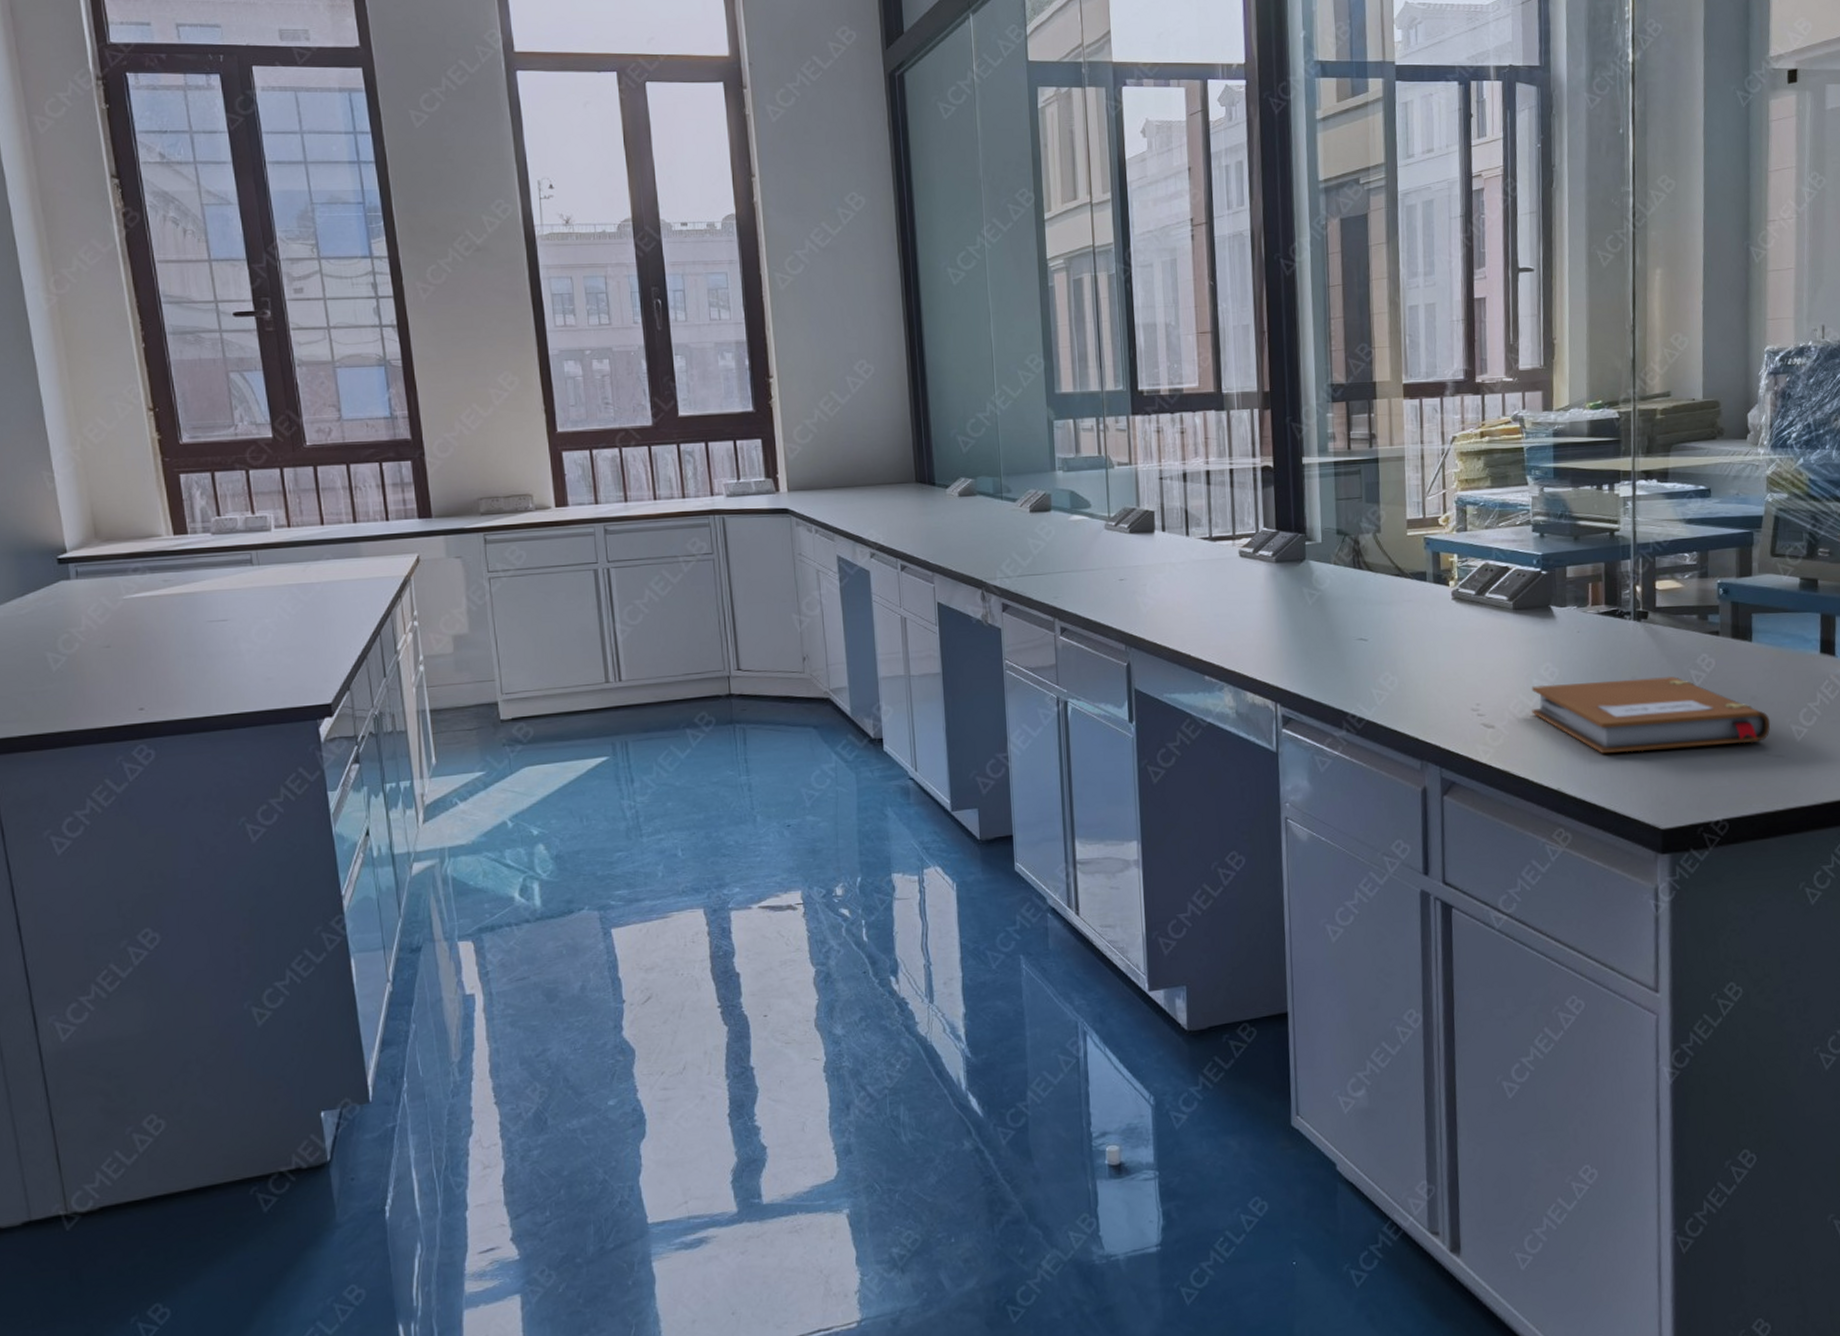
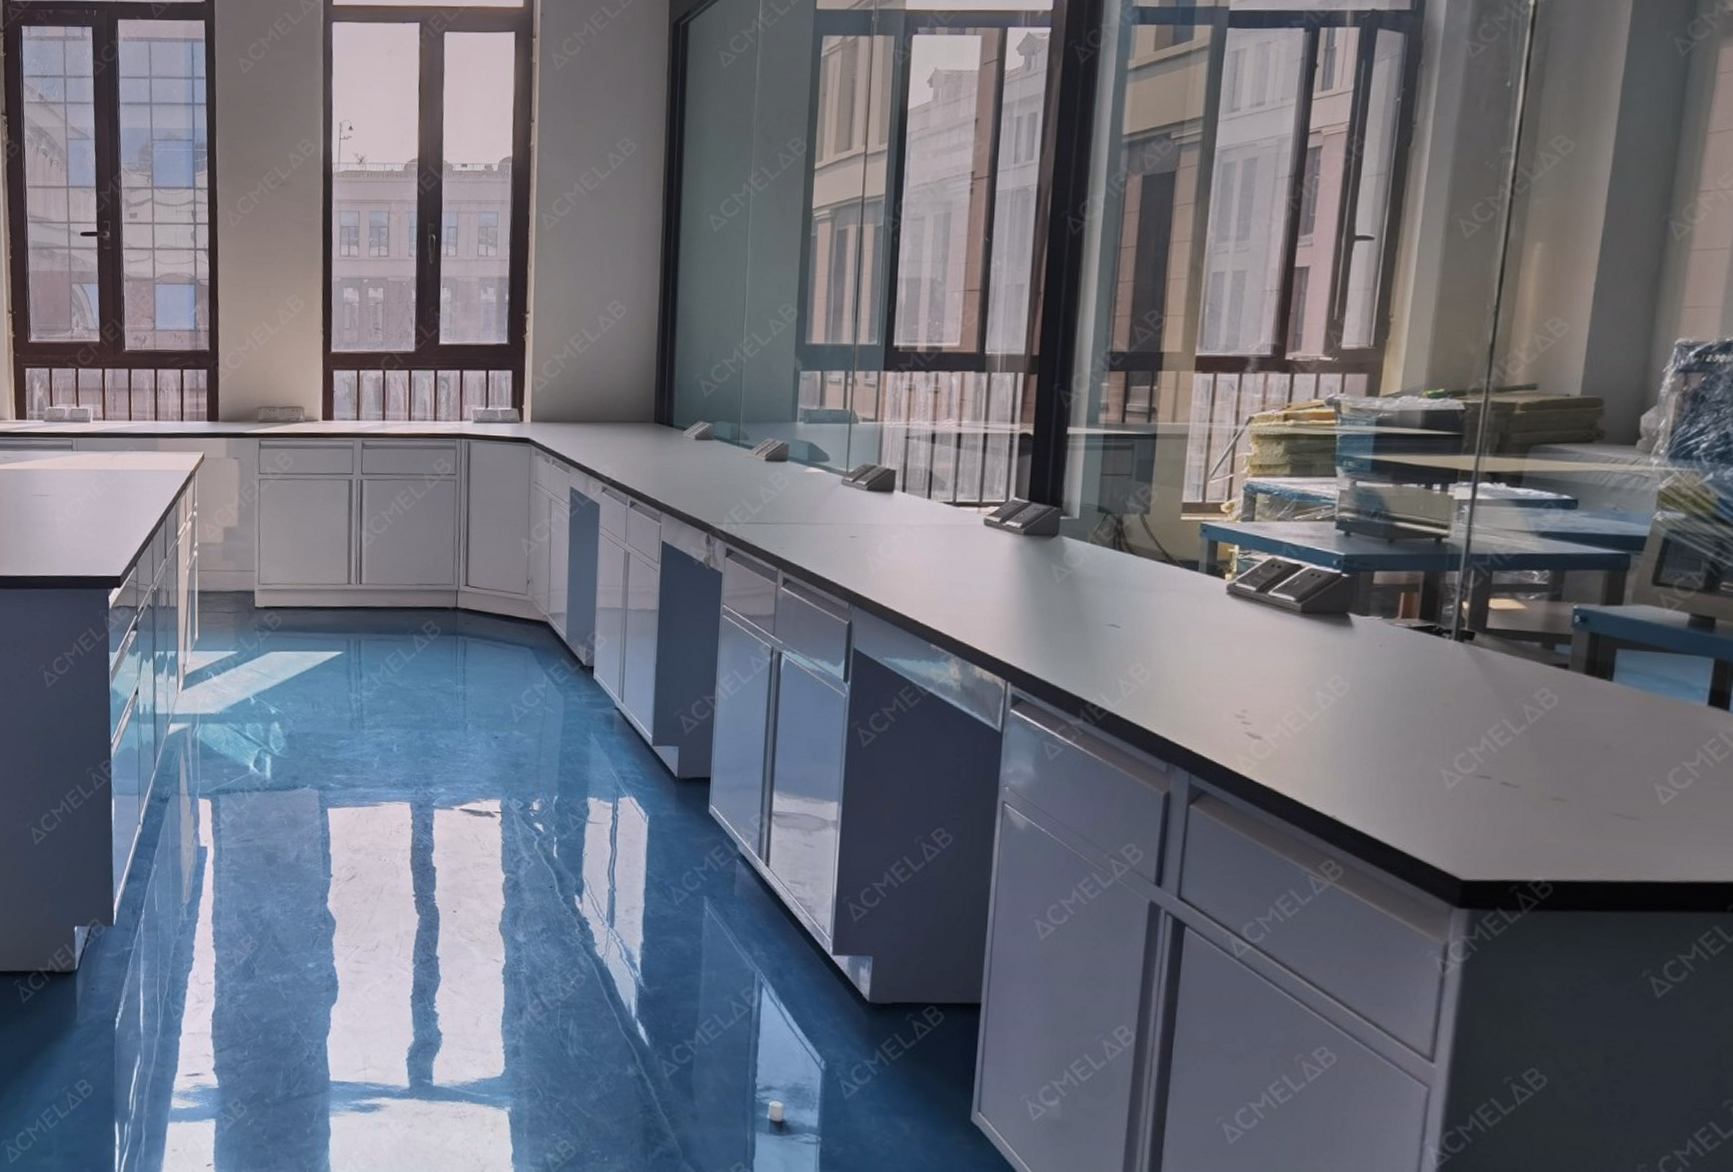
notebook: present [1531,676,1771,753] -> none [1310,699,1627,799]

